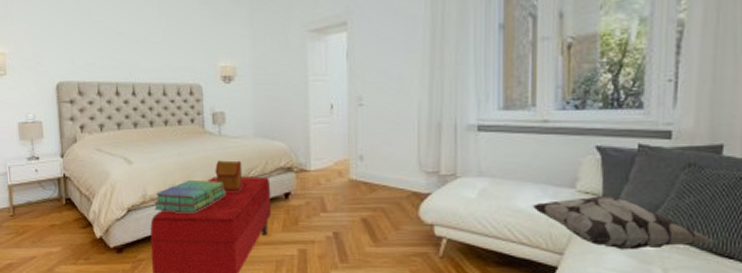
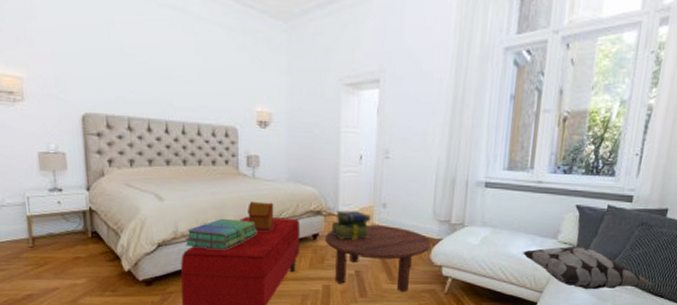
coffee table: none [298,181,418,257] -> present [325,225,431,293]
stack of books: none [304,165,347,197] -> present [331,210,371,240]

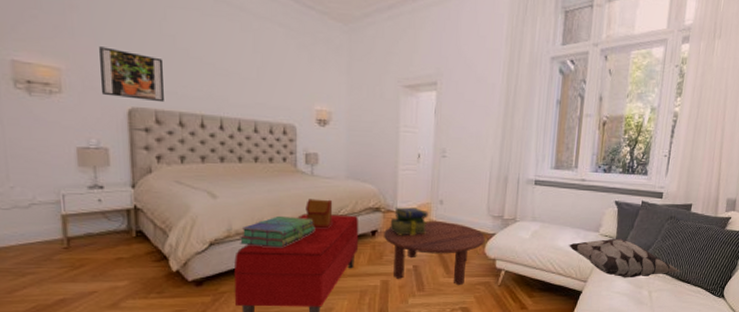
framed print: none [55,55,114,108] -> present [99,46,164,103]

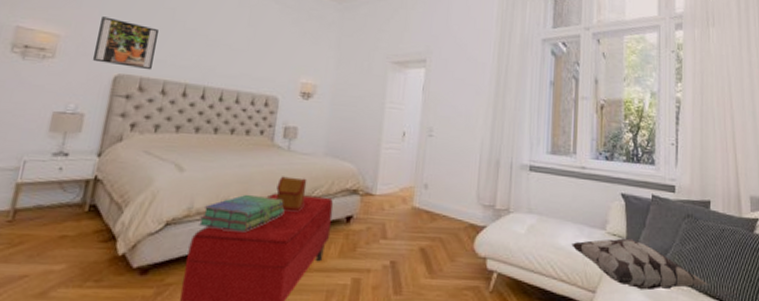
coffee table: present [384,221,485,286] -> none [359,208,474,290]
stack of books: present [390,207,428,235] -> none [367,190,411,224]

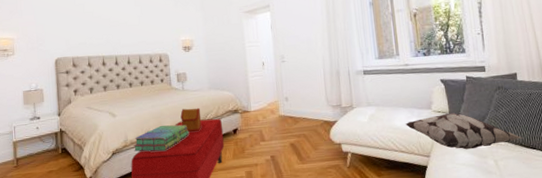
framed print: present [92,16,160,71] -> none [37,19,78,52]

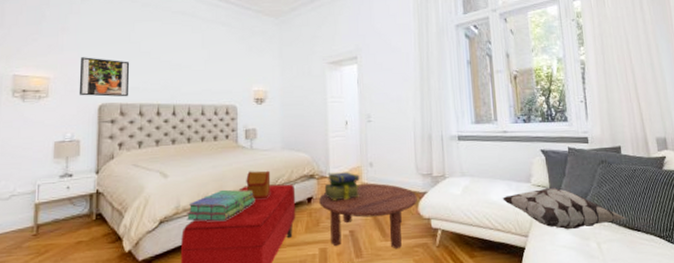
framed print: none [37,19,78,52] -> present [79,57,130,97]
coffee table: none [243,115,329,171] -> present [319,183,417,250]
stack of books: none [247,106,278,131] -> present [324,172,360,200]

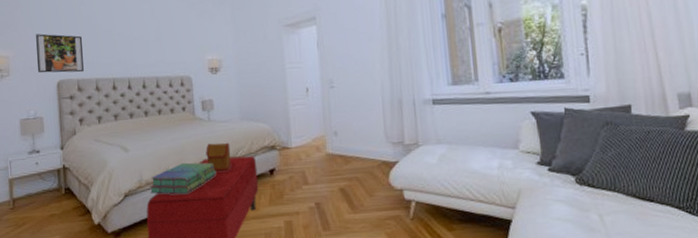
coffee table: present [319,183,417,250] -> none [282,153,388,222]
stack of books: present [324,172,360,200] -> none [286,142,324,172]
decorative pillow: present [502,187,627,230] -> none [485,154,638,201]

